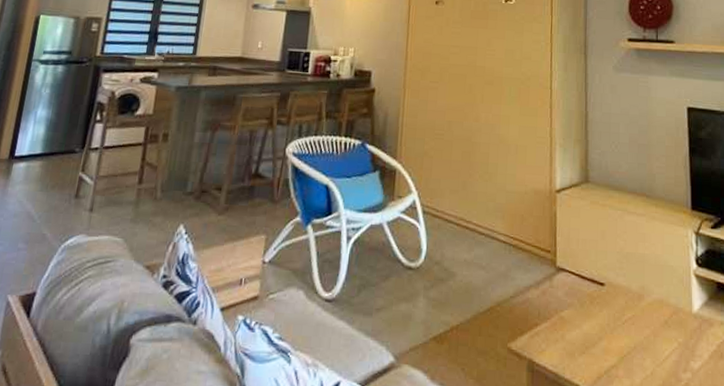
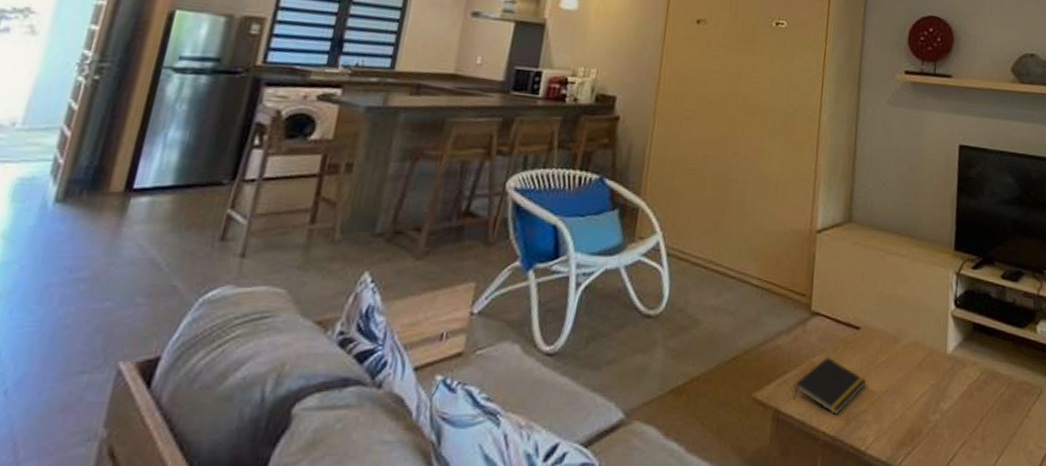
notepad: none [545,311,615,368] -> present [793,356,867,414]

